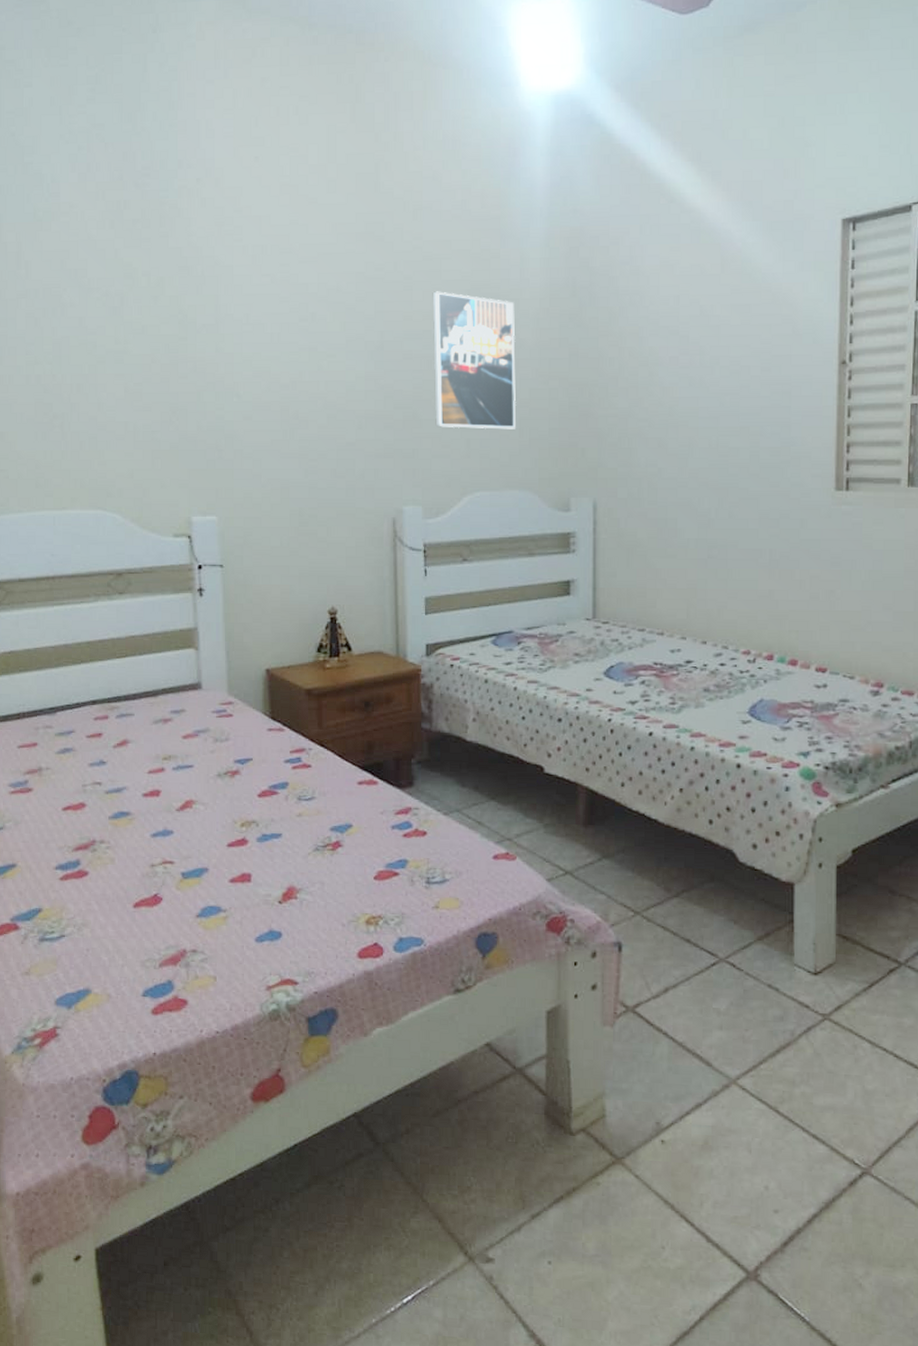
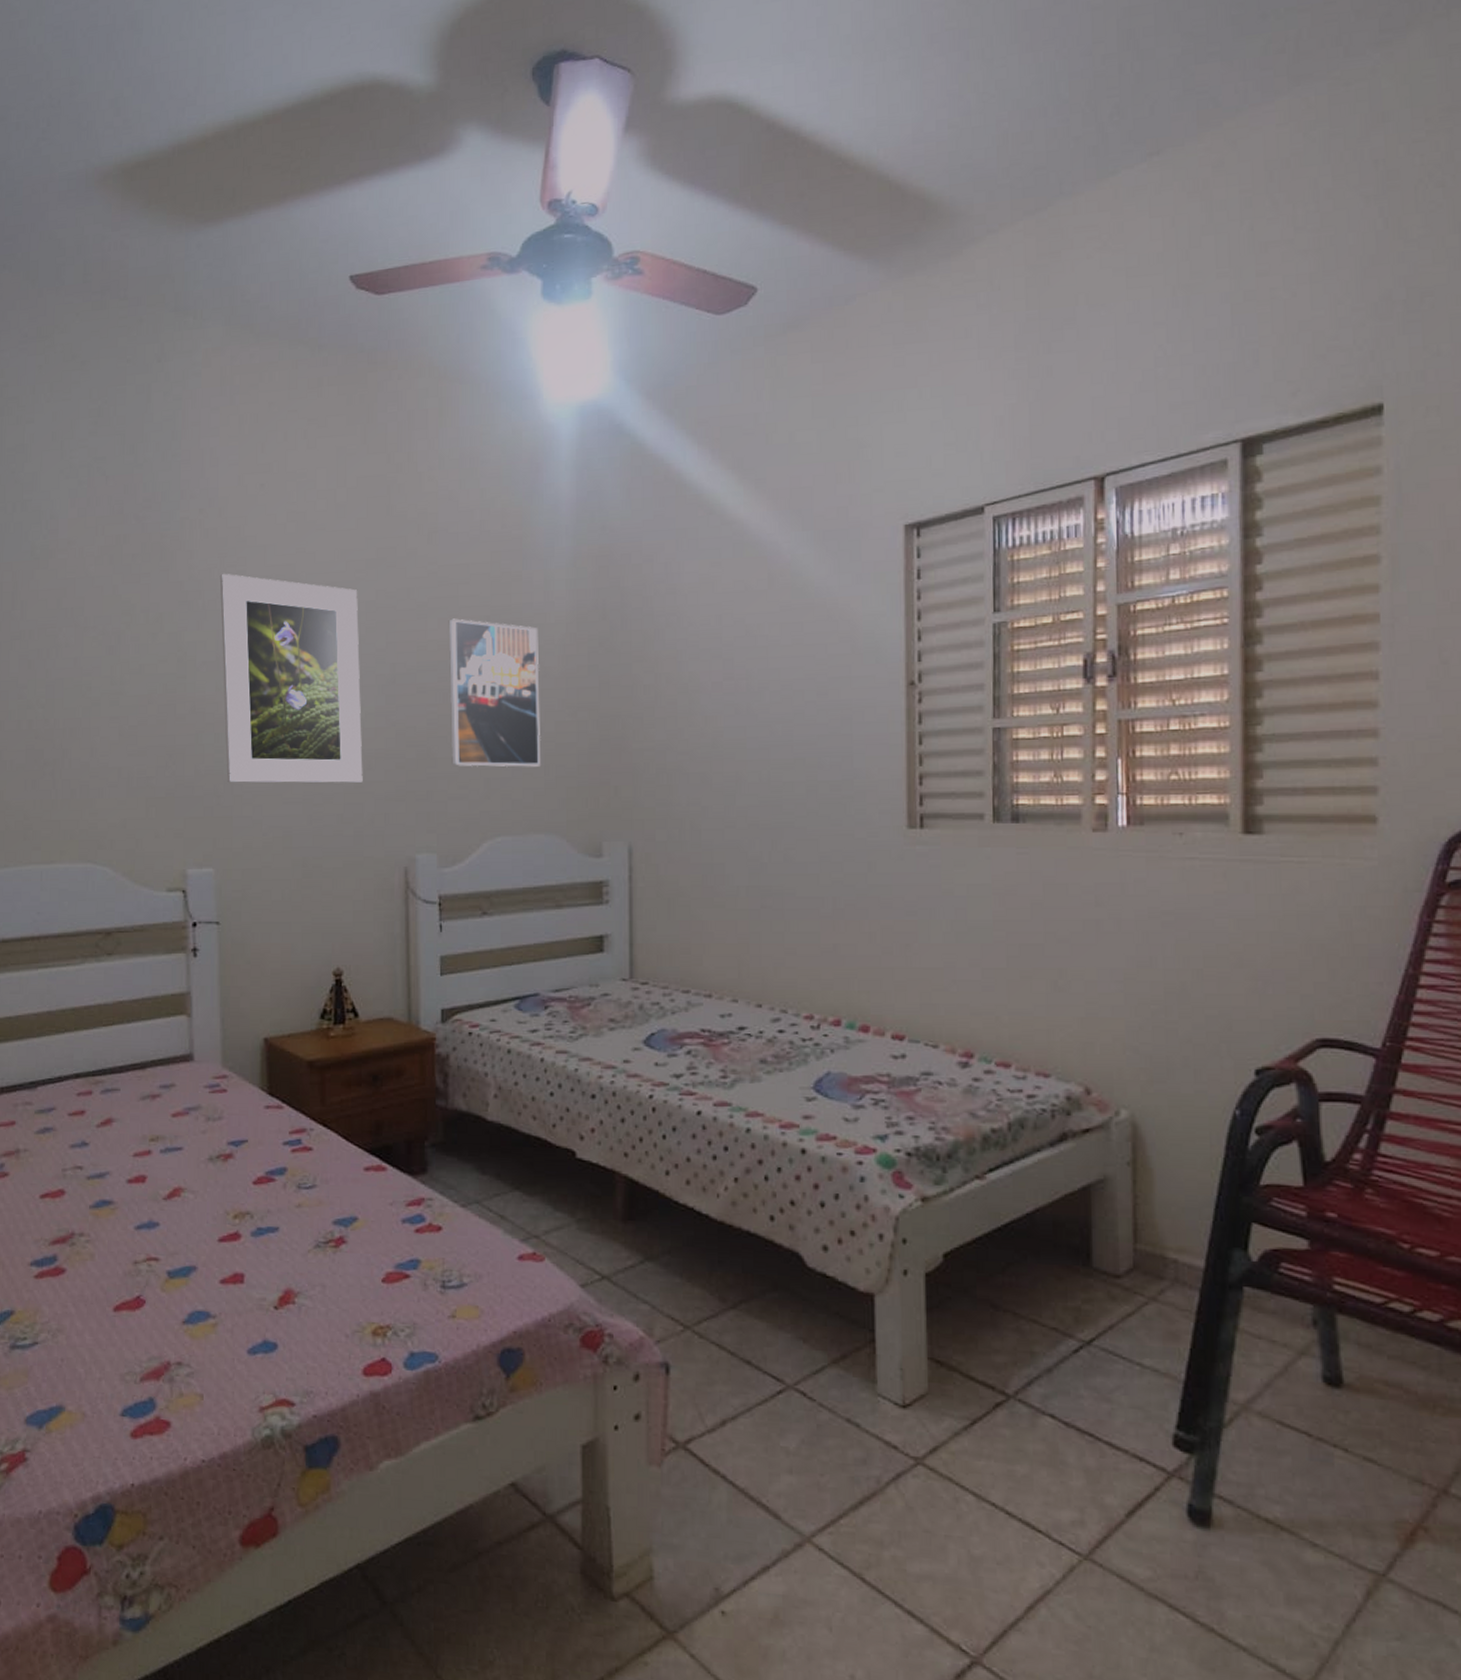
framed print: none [217,241,354,440] -> present [219,573,363,783]

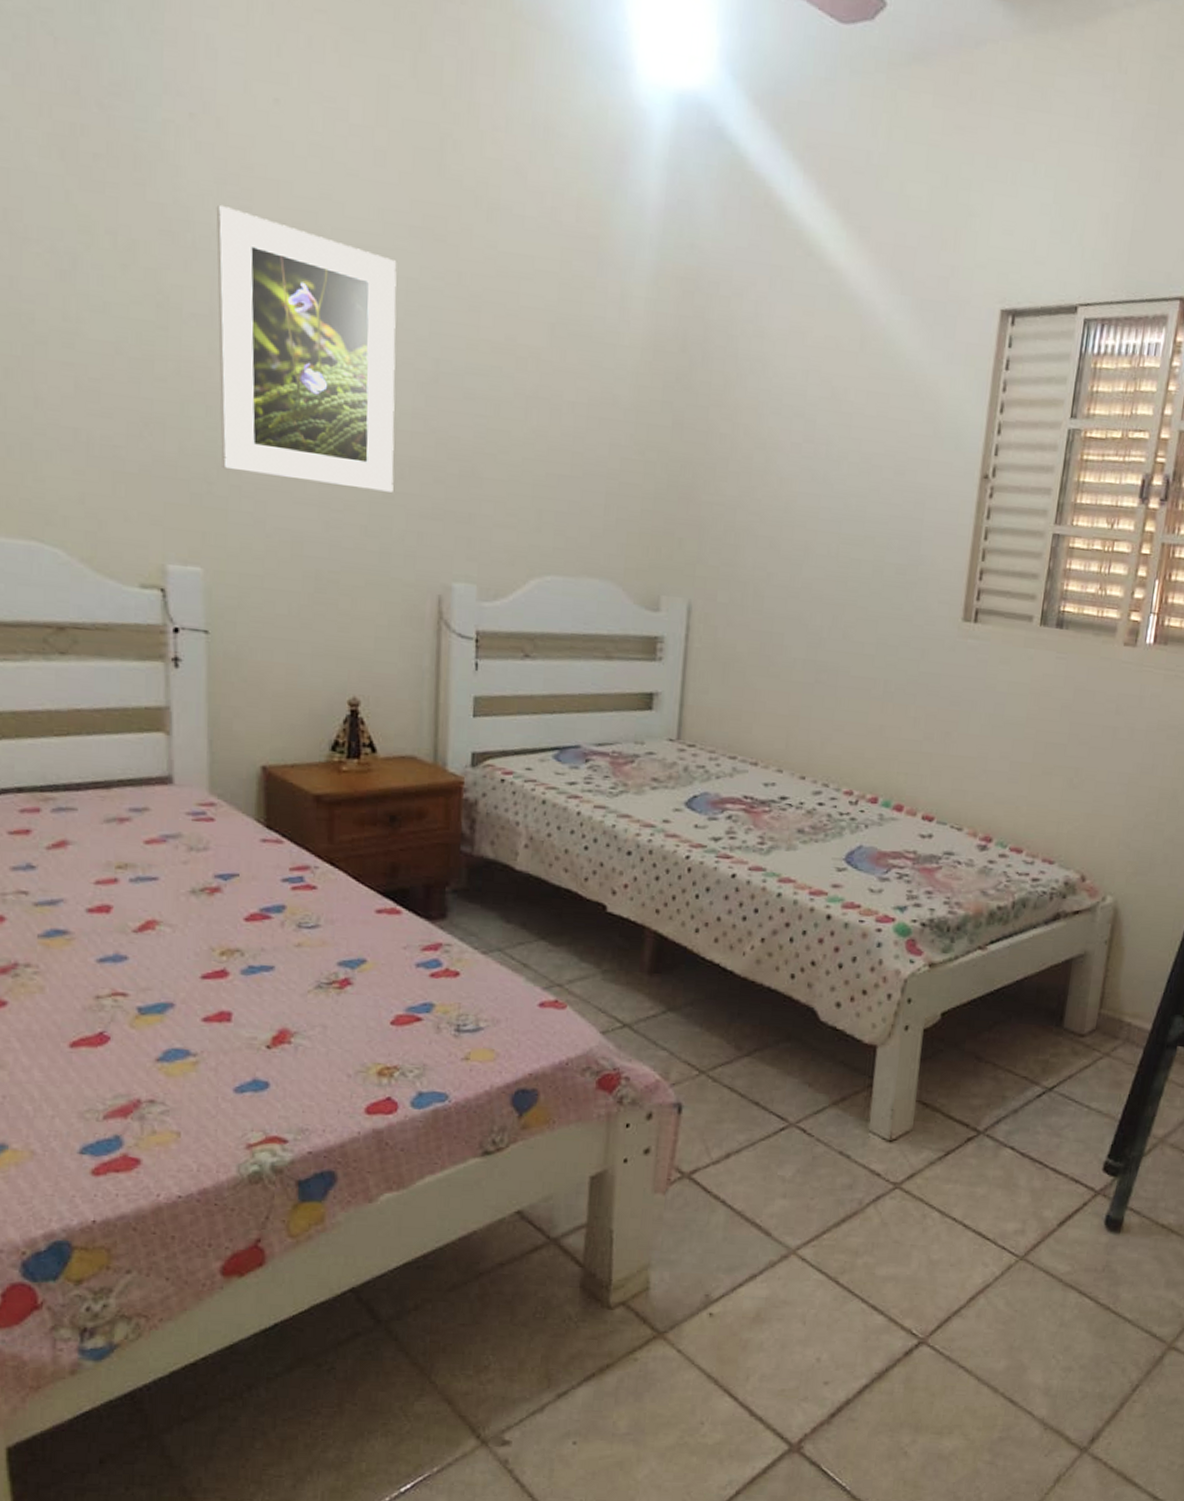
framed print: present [448,618,541,767] -> none [500,318,610,505]

